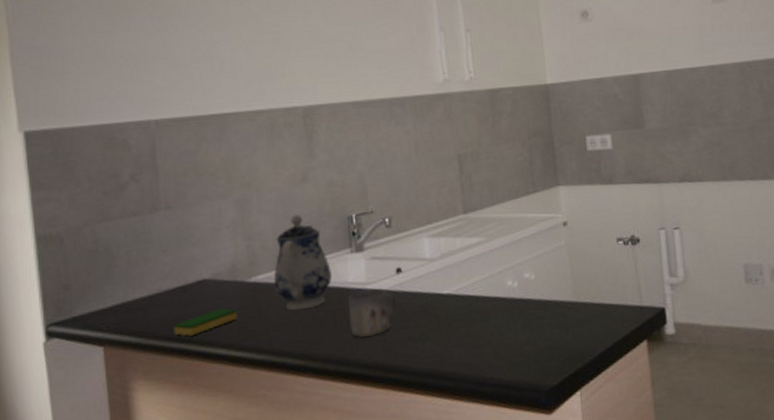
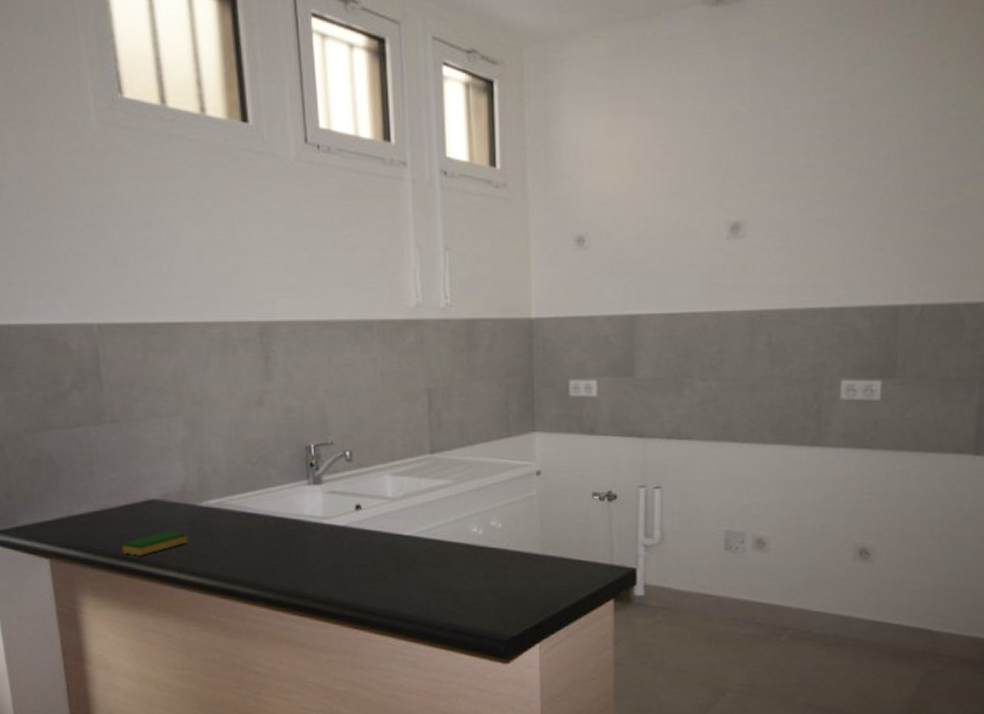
teapot: present [273,214,332,311] -> none [225,440,287,539]
mug: present [347,288,395,337] -> none [303,523,353,572]

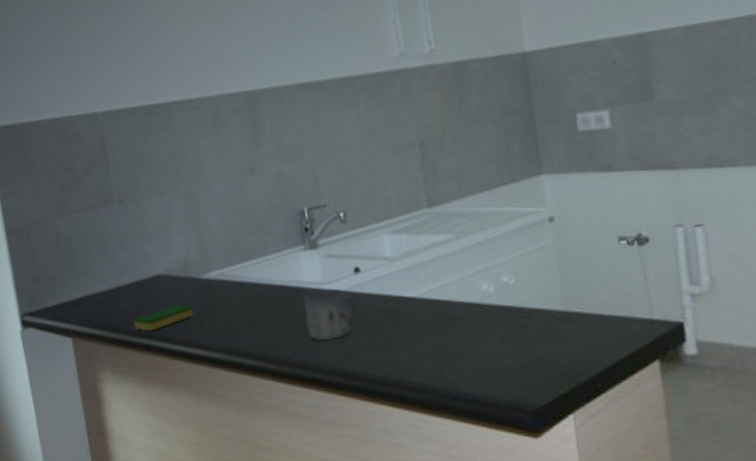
mug: none [303,523,353,572] -> present [303,288,355,340]

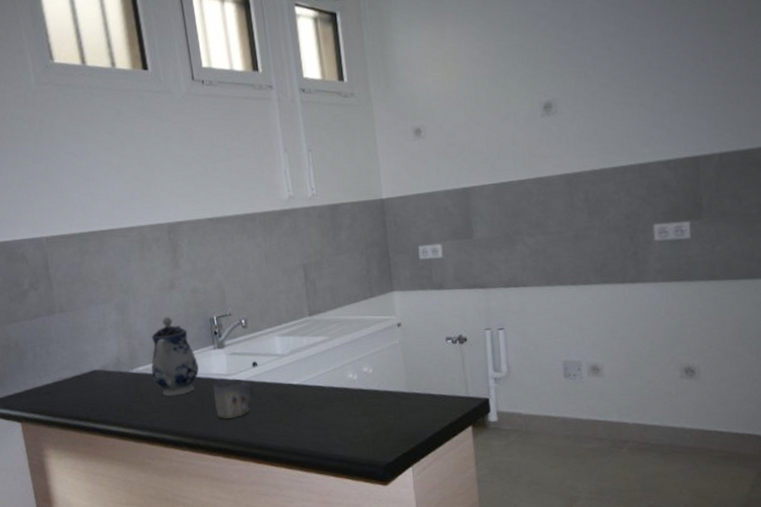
dish sponge: present [133,305,194,331] -> none [74,394,124,416]
teapot: none [226,208,286,310] -> present [151,317,199,397]

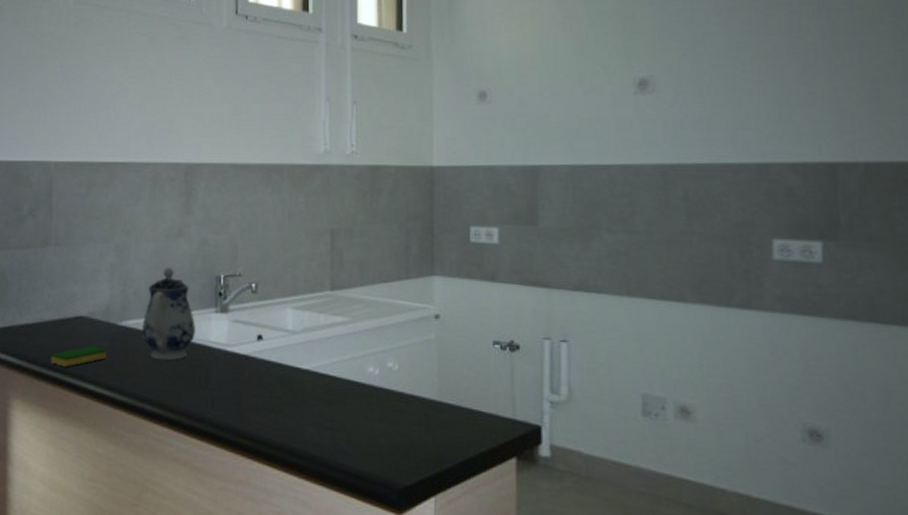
dish sponge: none [74,394,124,416] -> present [50,346,107,367]
mug: present [213,378,253,419] -> none [207,350,253,399]

